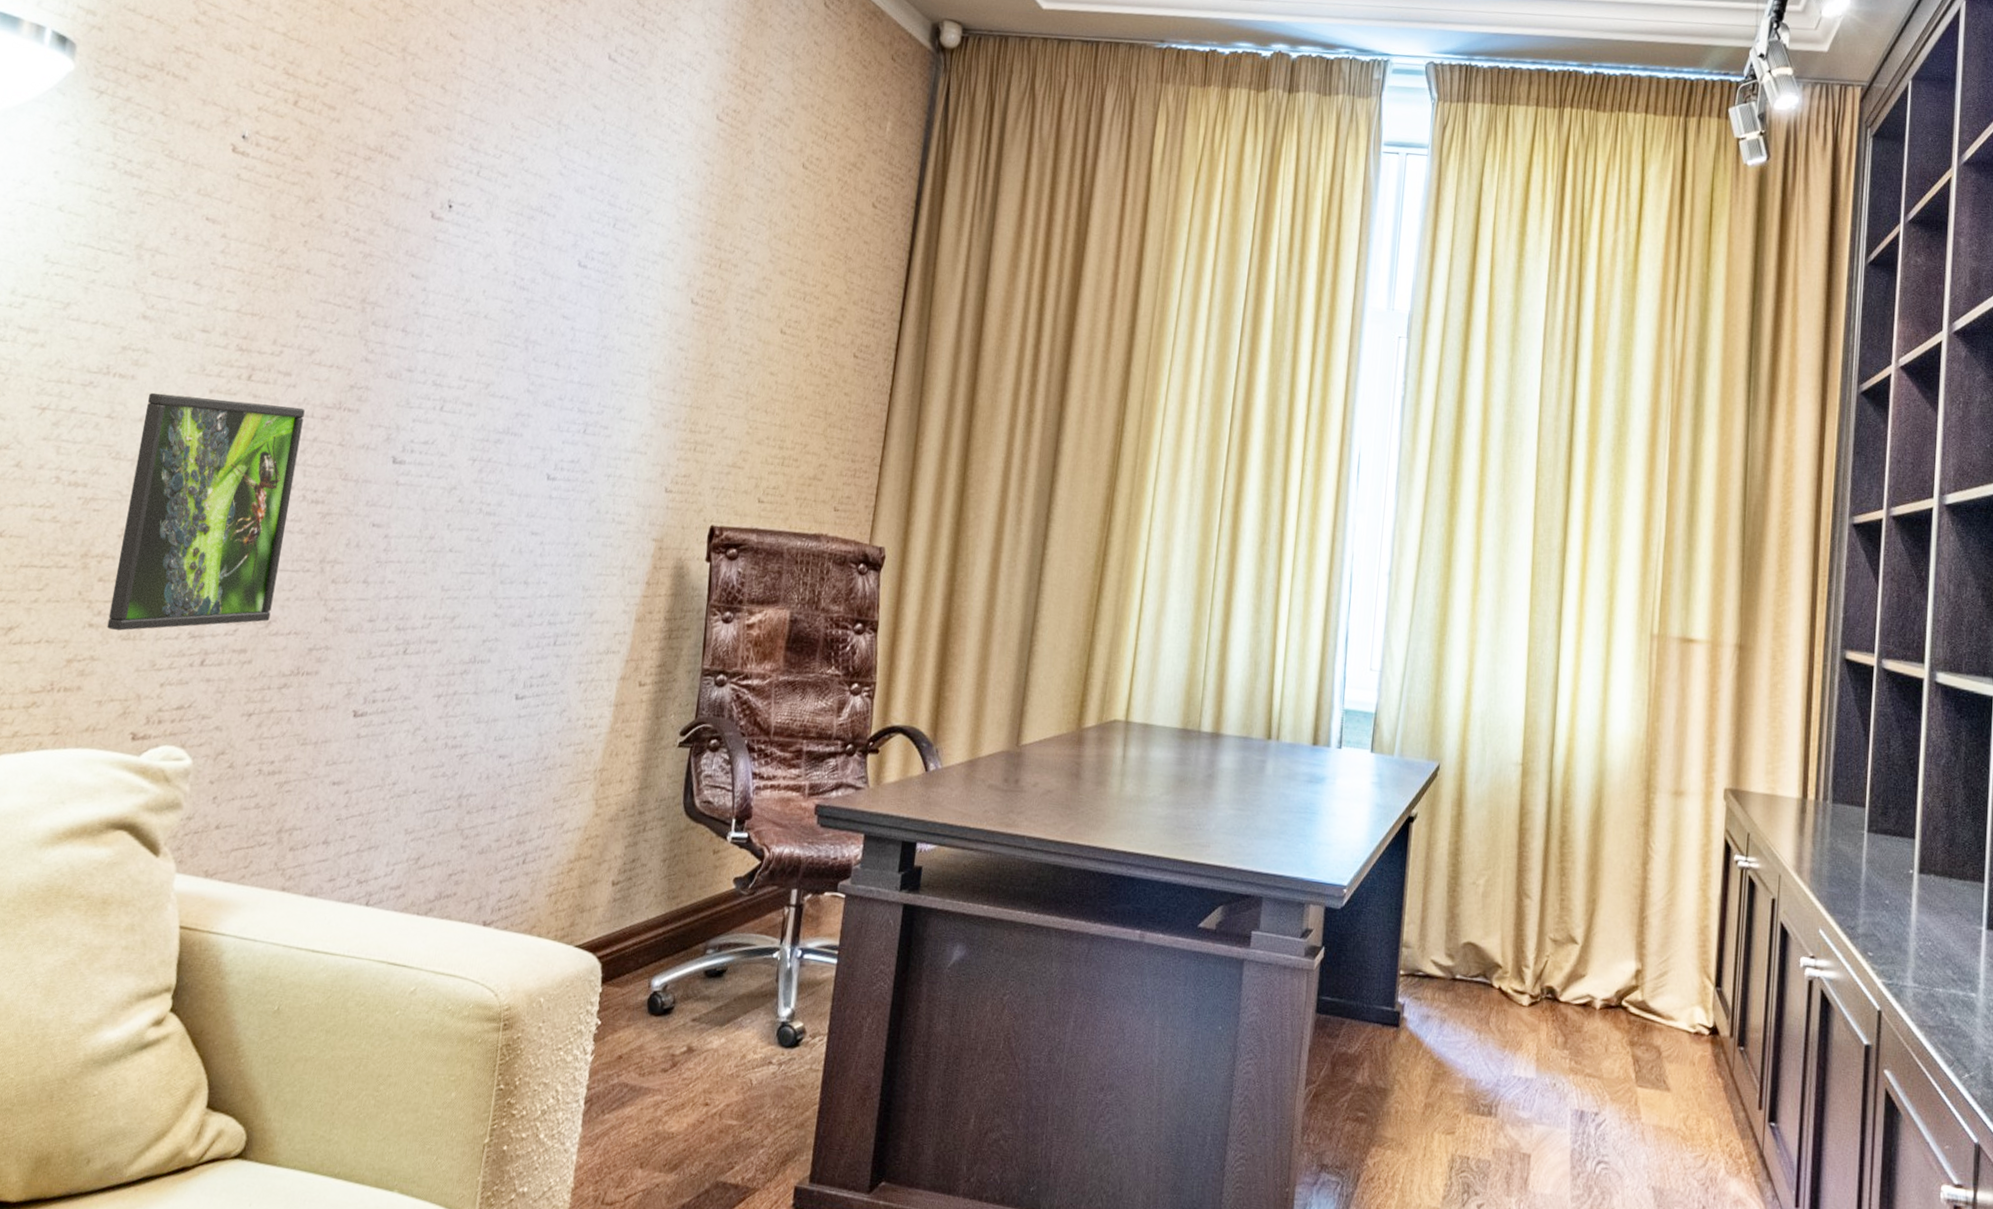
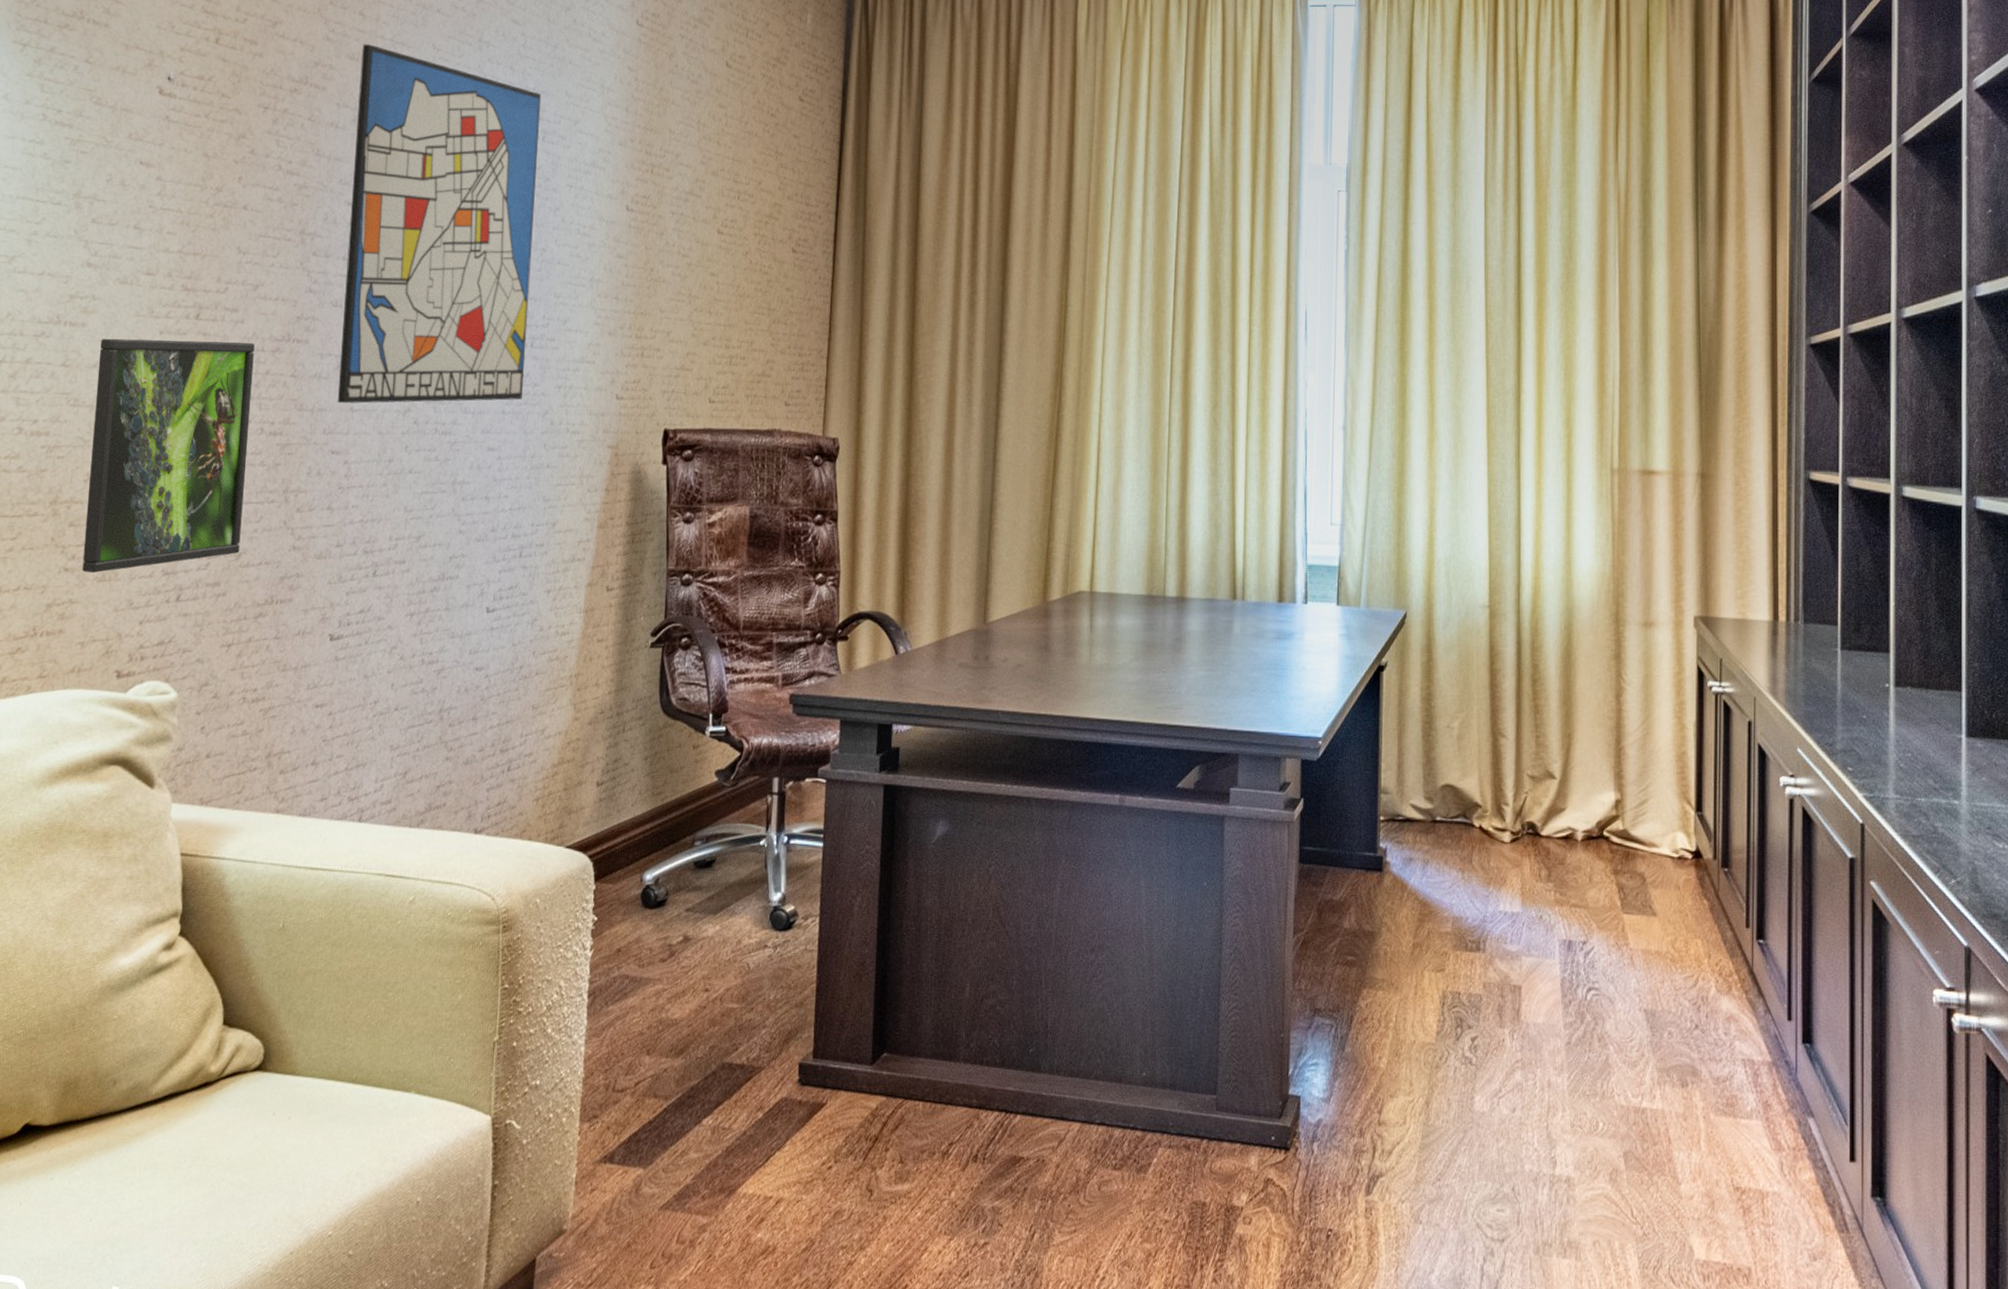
wall art: none [383,117,616,486] -> present [337,44,542,404]

